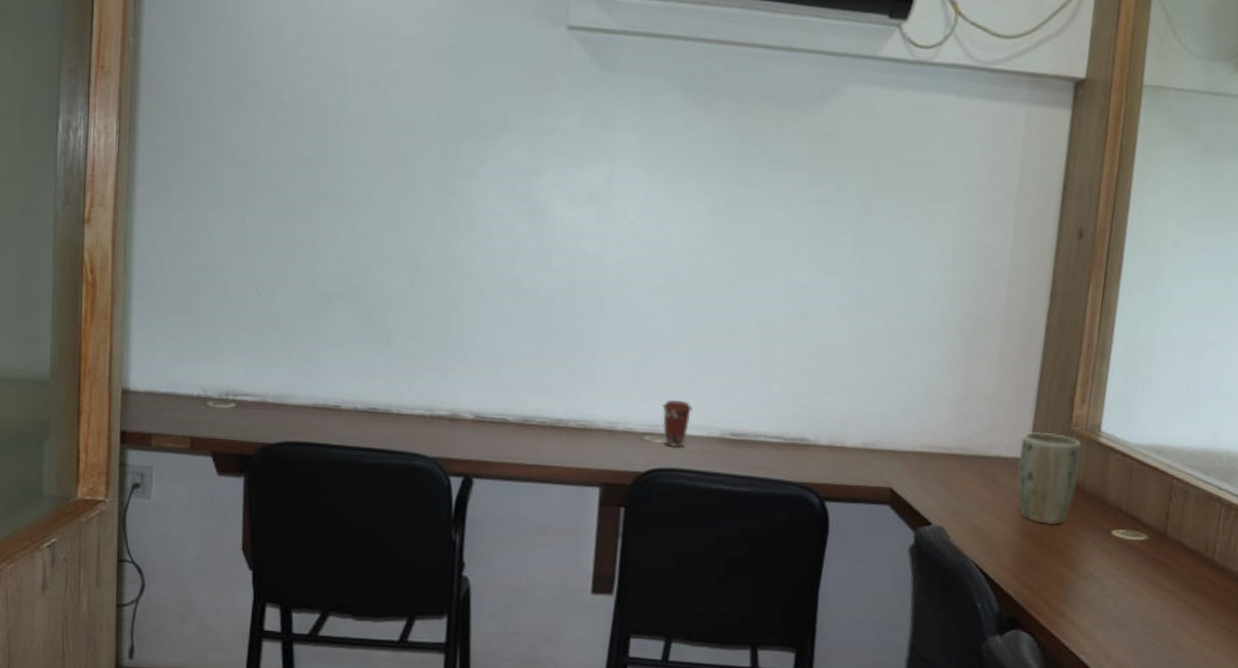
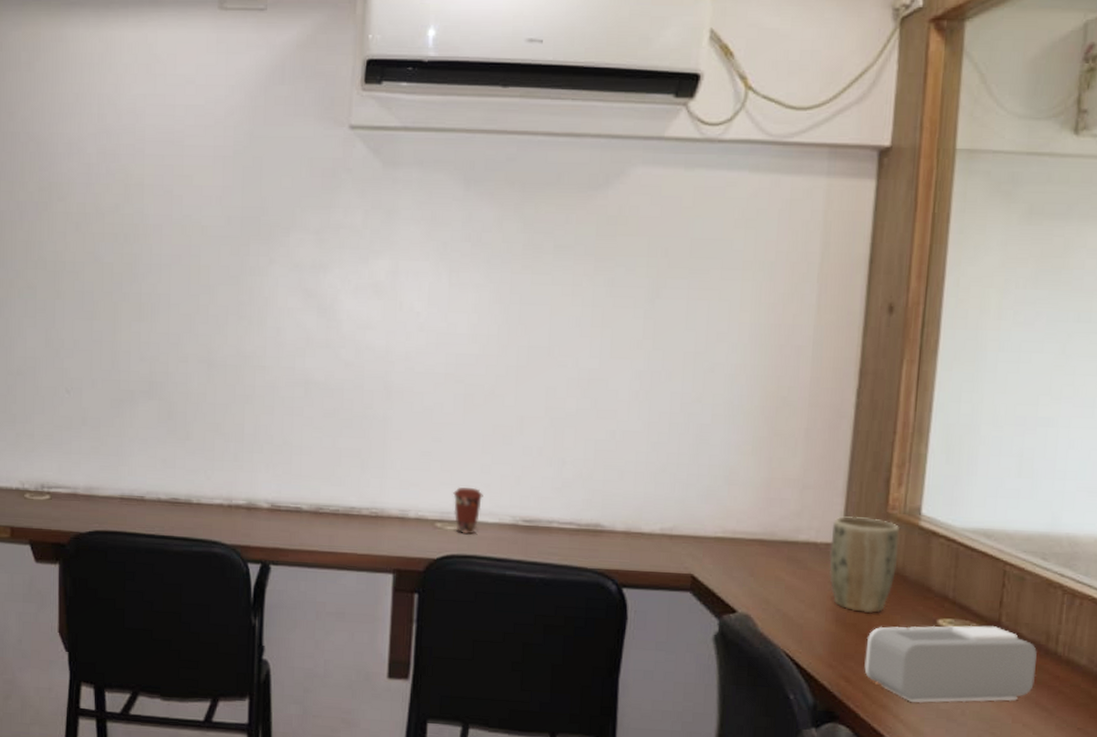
alarm clock: none [1045,536,1197,610] -> present [864,625,1037,703]

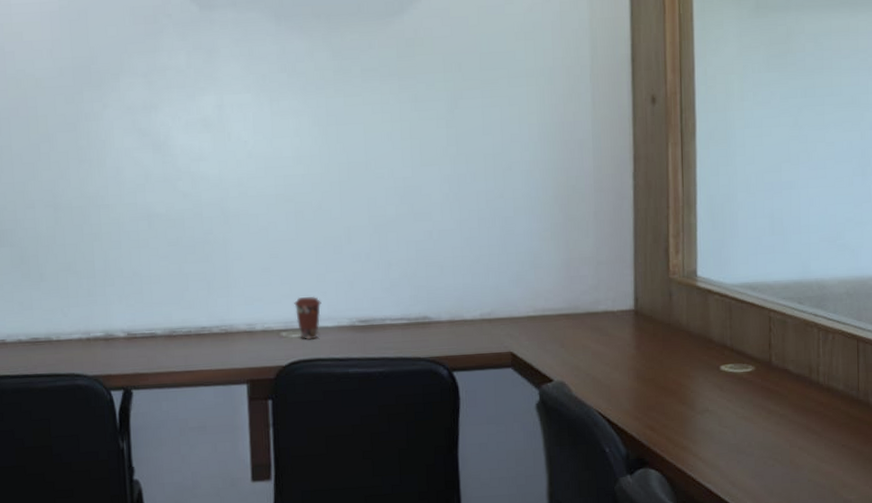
plant pot: present [829,515,900,613] -> none [625,283,682,368]
alarm clock: present [864,625,1037,703] -> none [664,366,805,442]

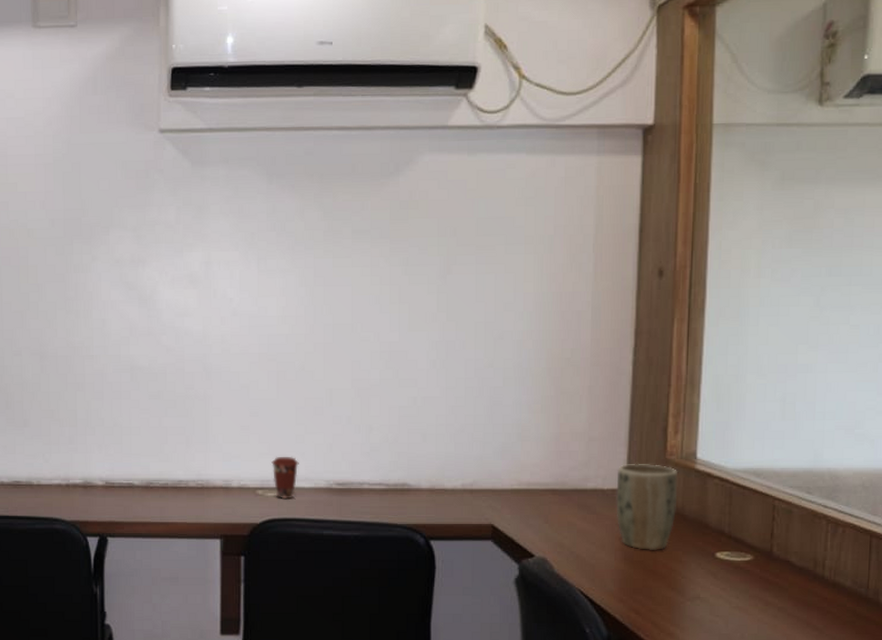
plant pot: none [625,283,682,368] -> present [616,463,678,550]

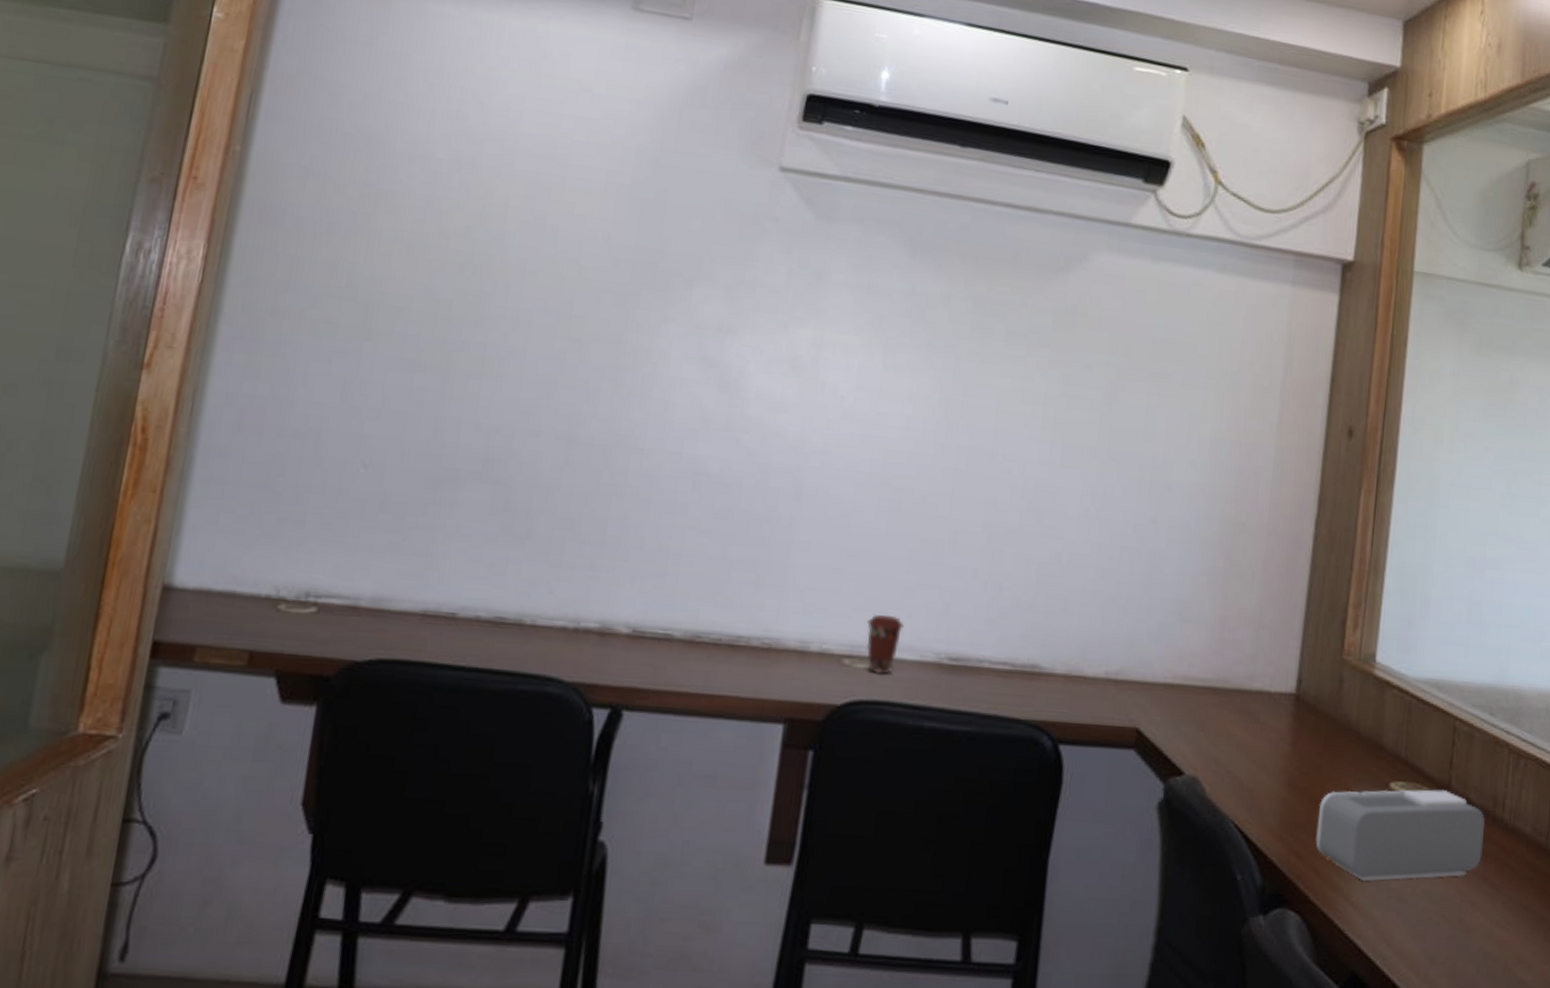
plant pot: present [616,463,678,550] -> none [1282,661,1355,775]
alarm clock: none [652,556,806,630] -> present [1315,789,1485,882]

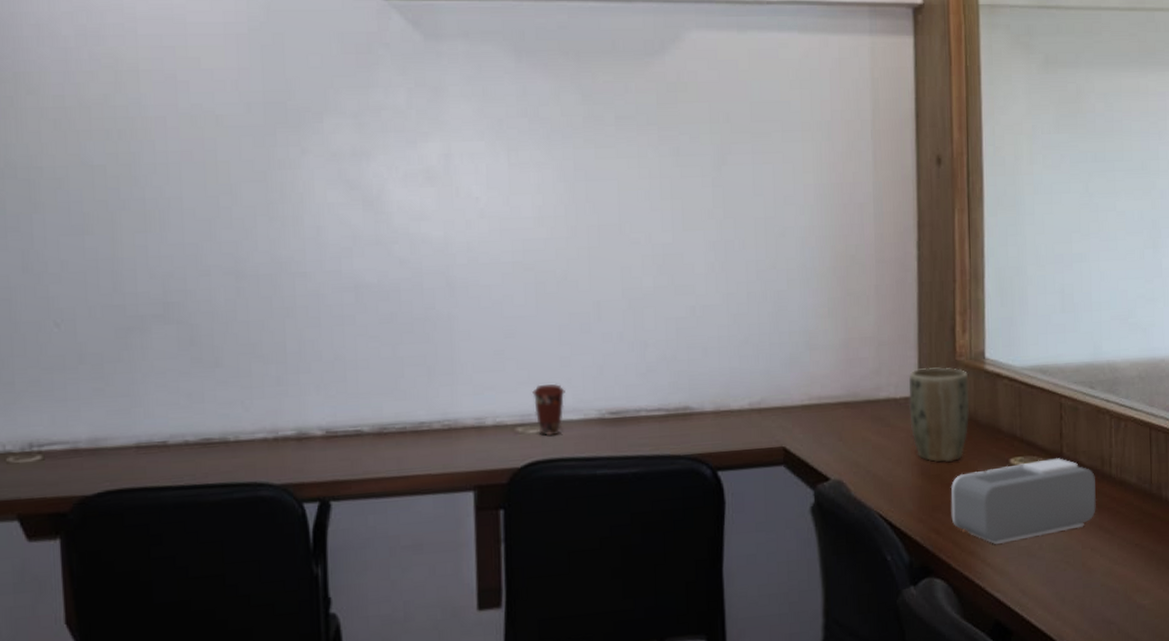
plant pot: none [1282,661,1355,775] -> present [909,367,969,463]

